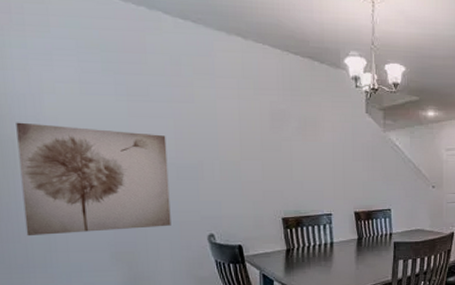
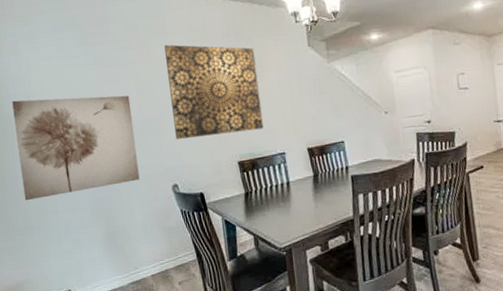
wall art: none [210,87,312,188] -> present [164,44,264,139]

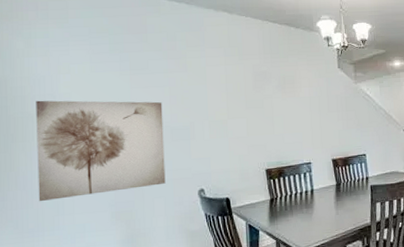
wall art: present [164,44,264,139] -> none [201,57,292,146]

